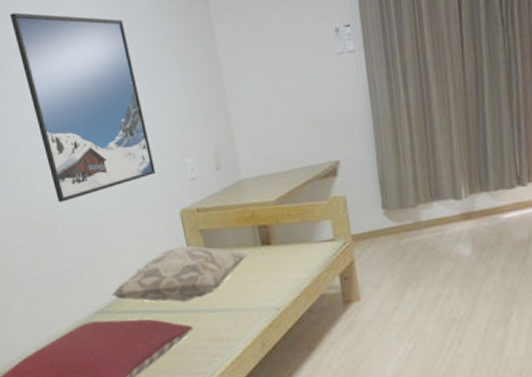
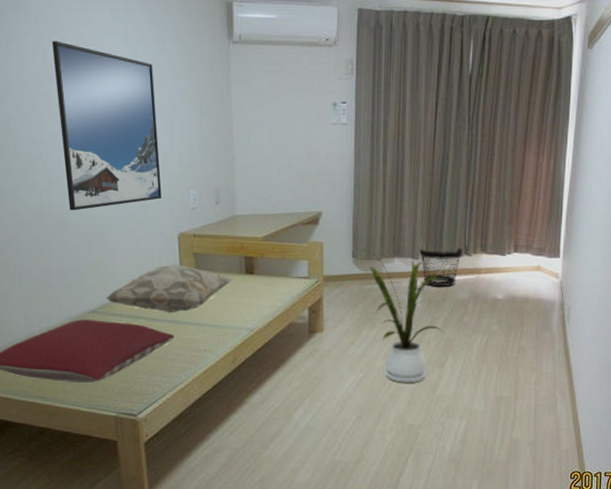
house plant: none [392,196,503,348] -> present [361,249,443,383]
wastebasket: none [460,177,516,230] -> present [418,246,463,287]

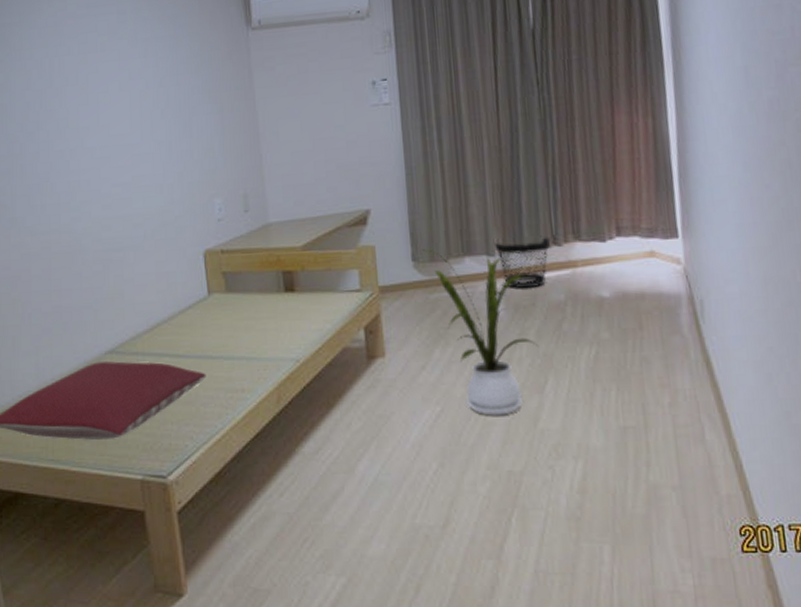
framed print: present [51,41,162,211] -> none [57,51,183,236]
decorative pillow: present [105,264,233,313] -> none [124,287,271,347]

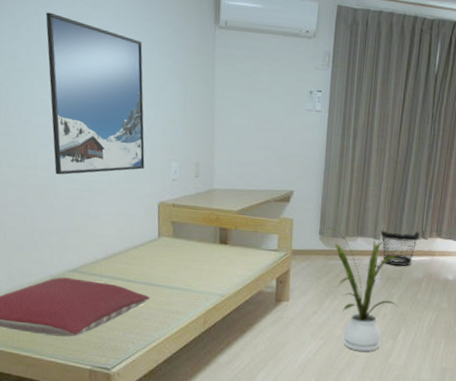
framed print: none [57,51,183,236] -> present [45,12,145,175]

